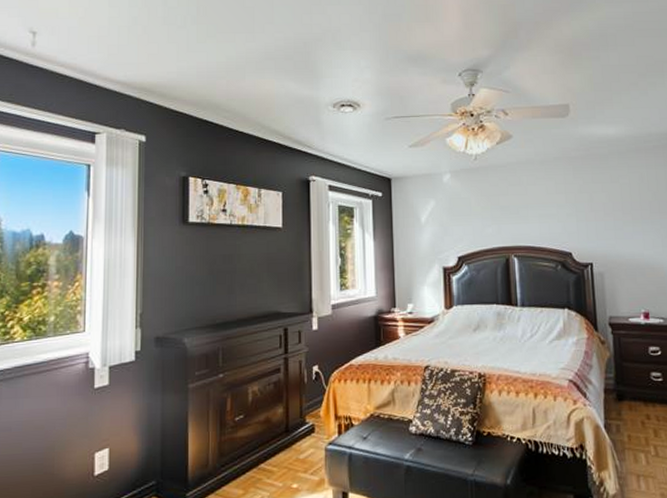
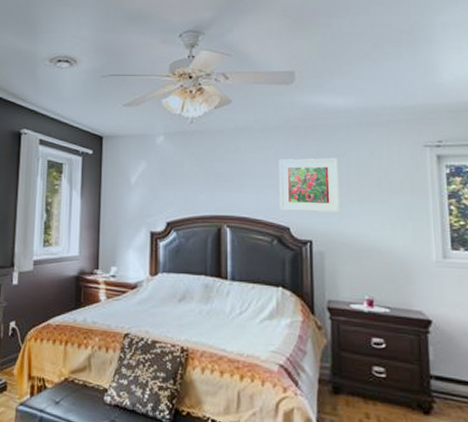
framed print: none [559,184,616,237] -> present [279,158,340,213]

